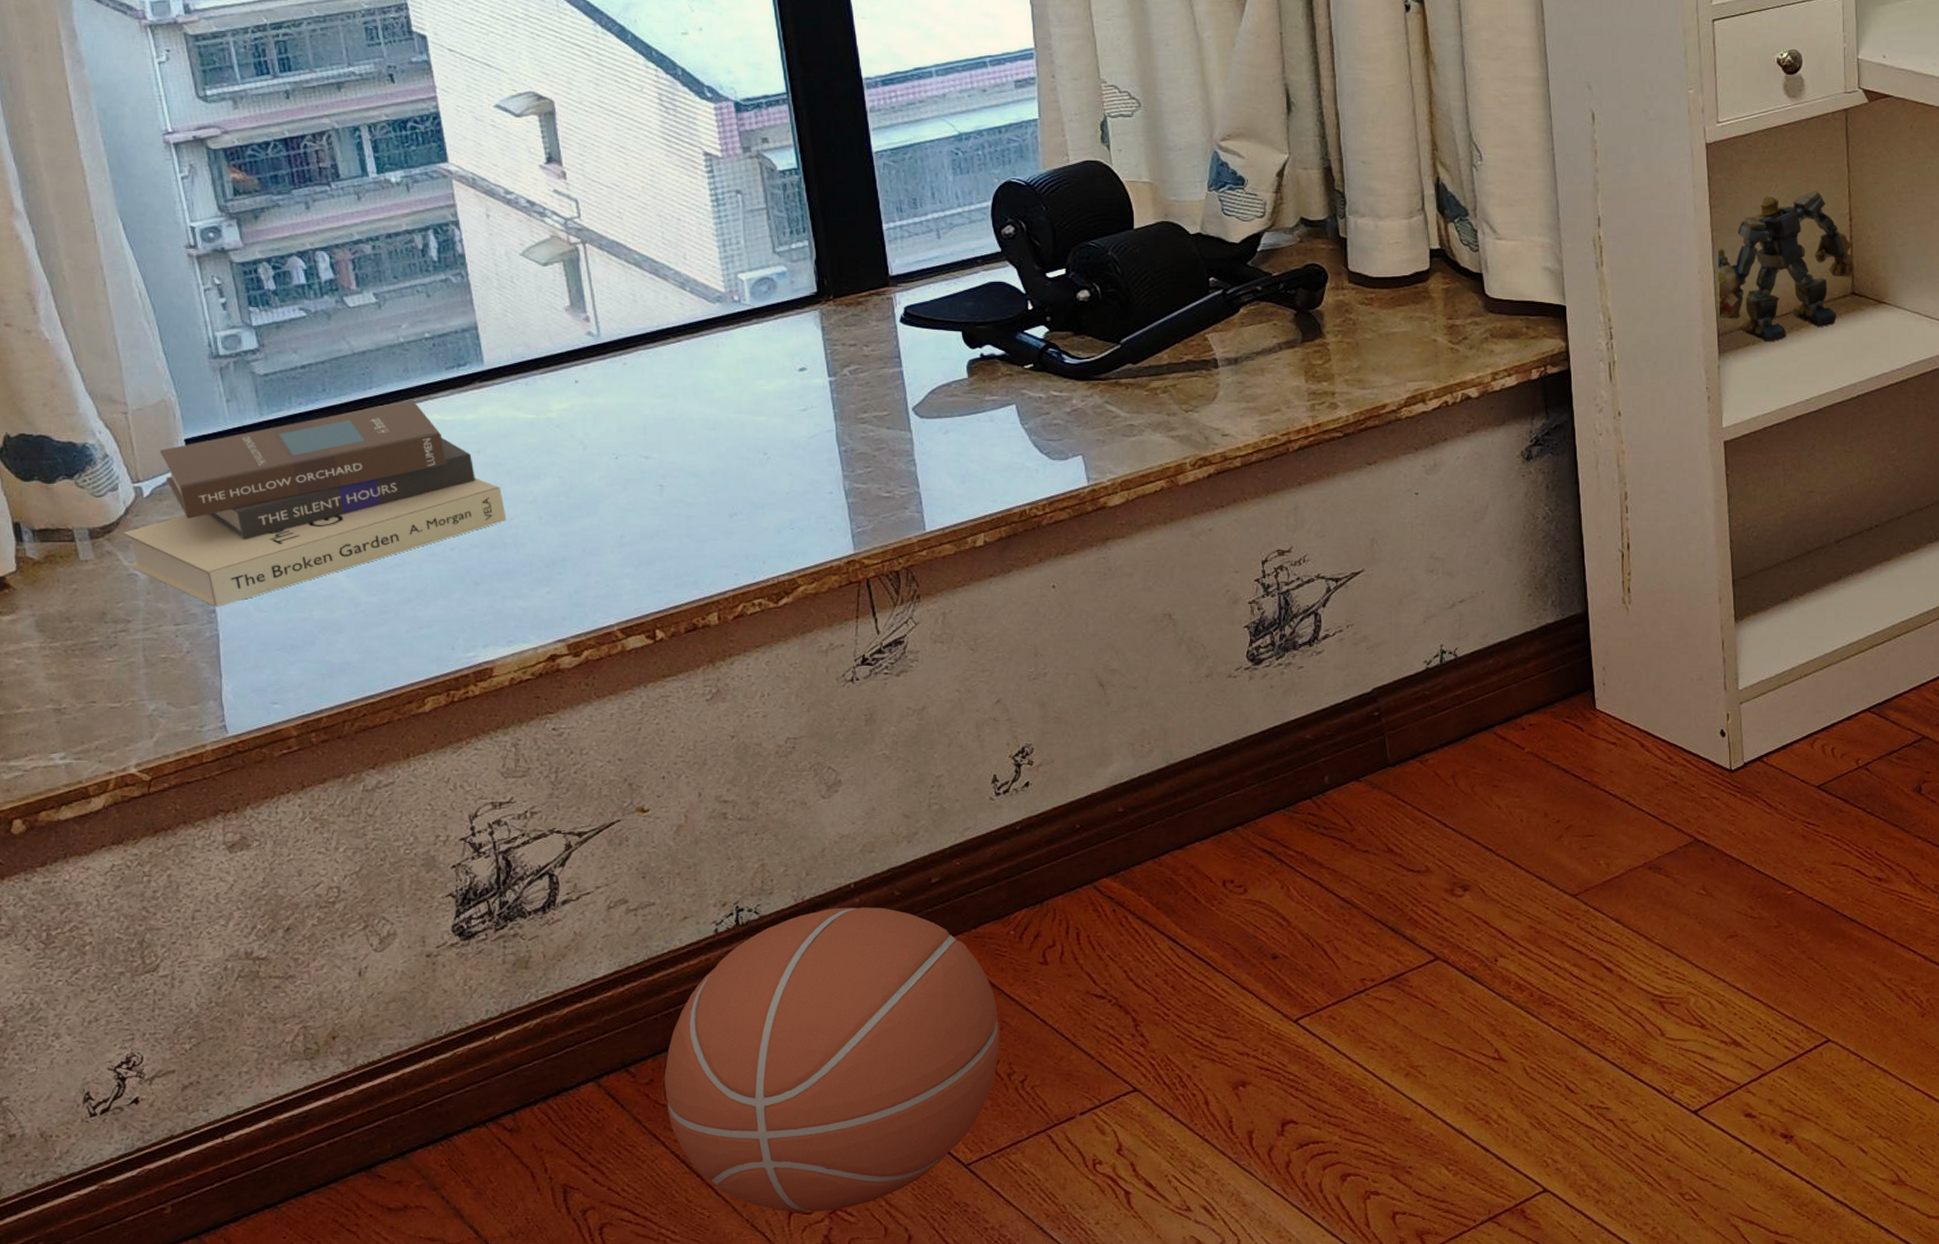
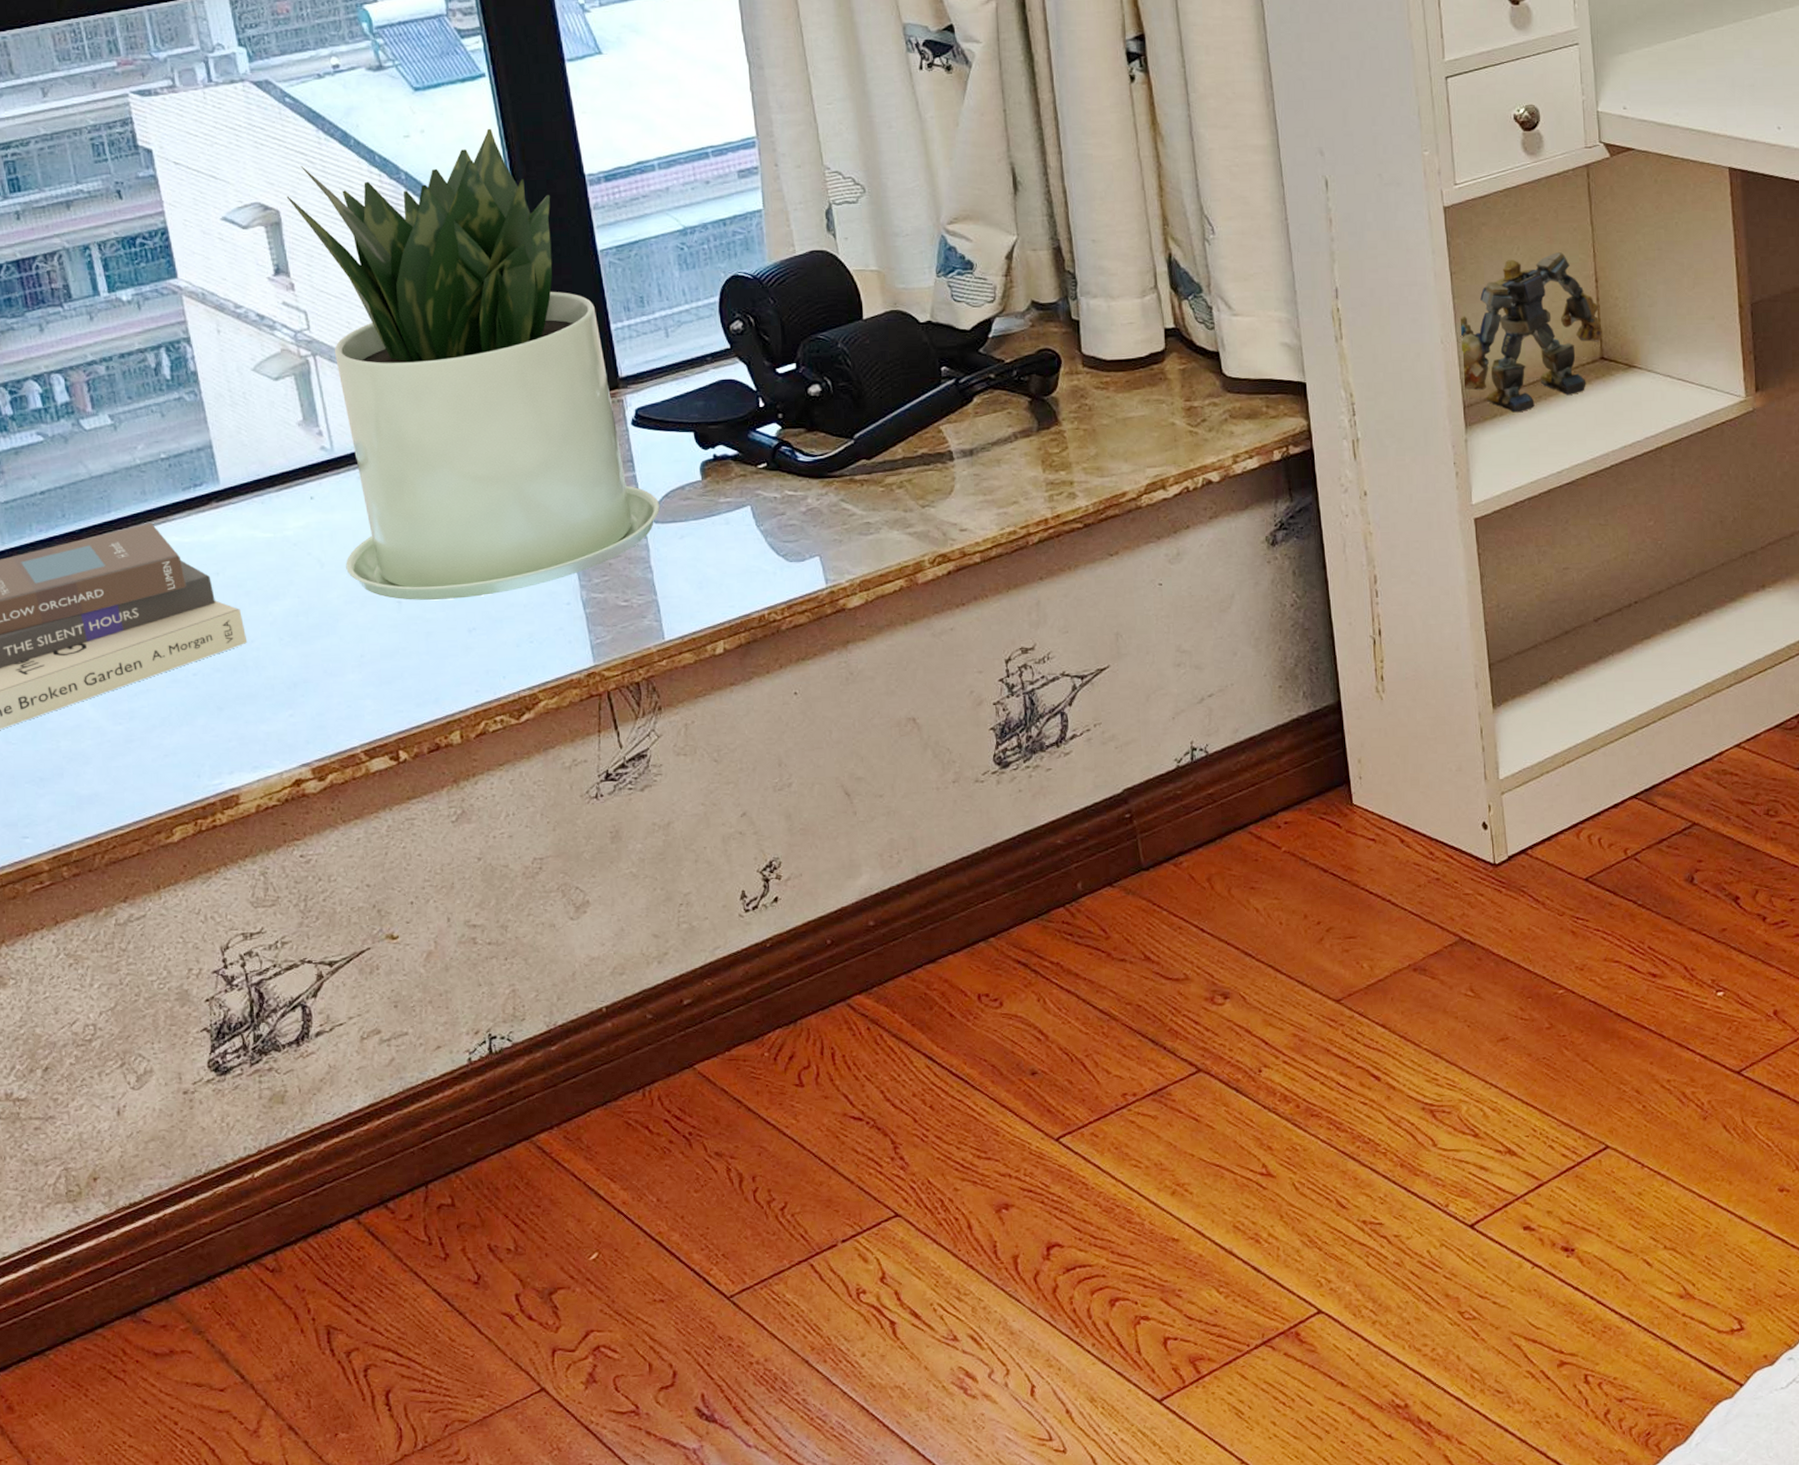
planter: none [561,29,926,485] -> present [286,128,661,601]
basketball: present [664,907,1001,1212] -> none [423,1031,759,1350]

